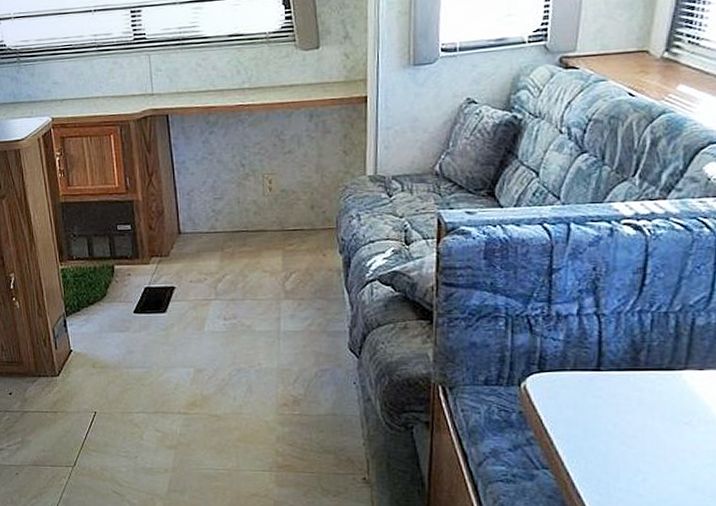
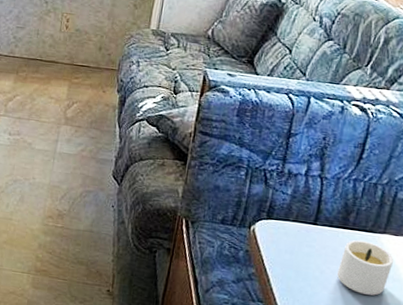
candle: none [635,381,702,444] -> present [337,239,393,296]

